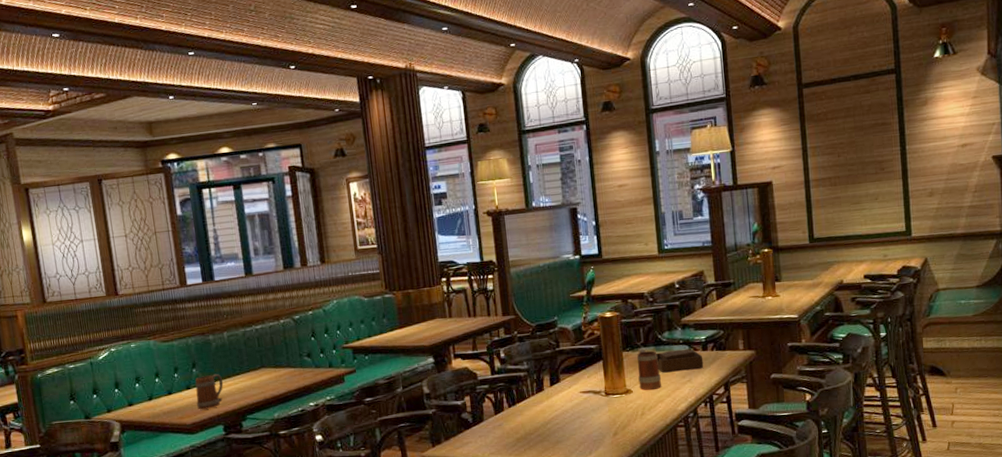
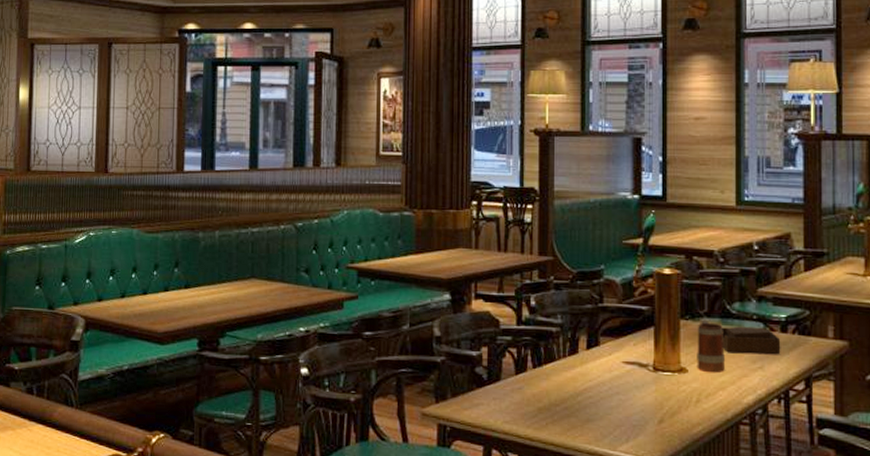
beer mug: present [195,373,224,410] -> none [173,277,206,318]

